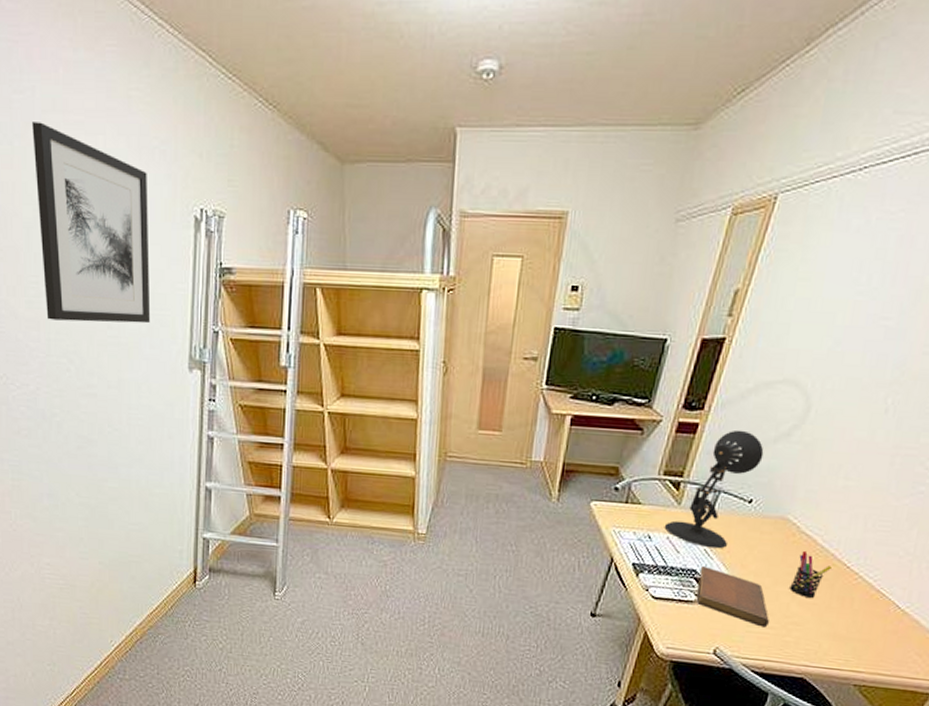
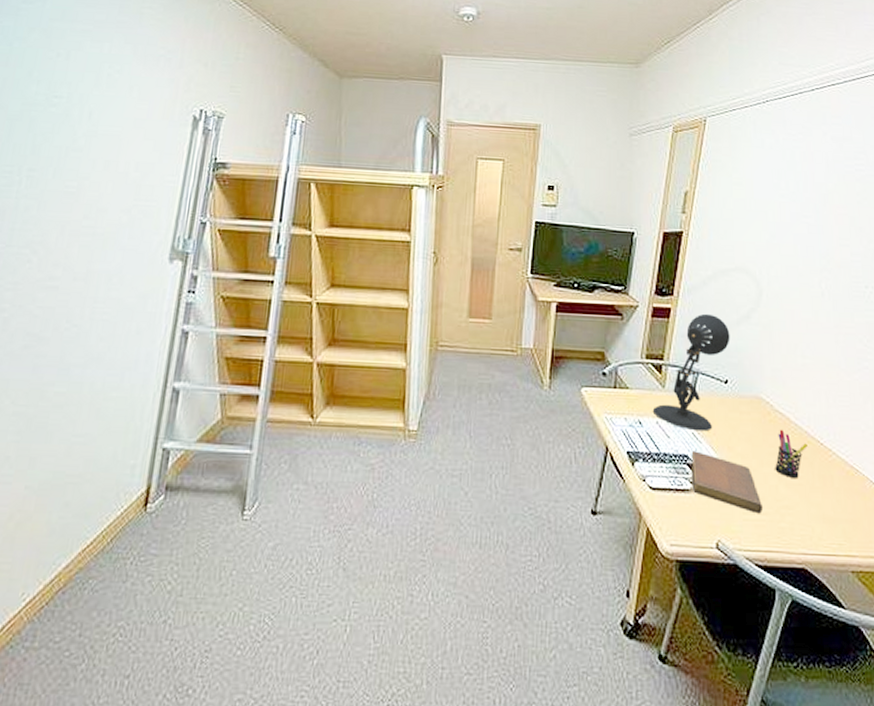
wall art: present [32,122,151,324] -> none [15,28,150,214]

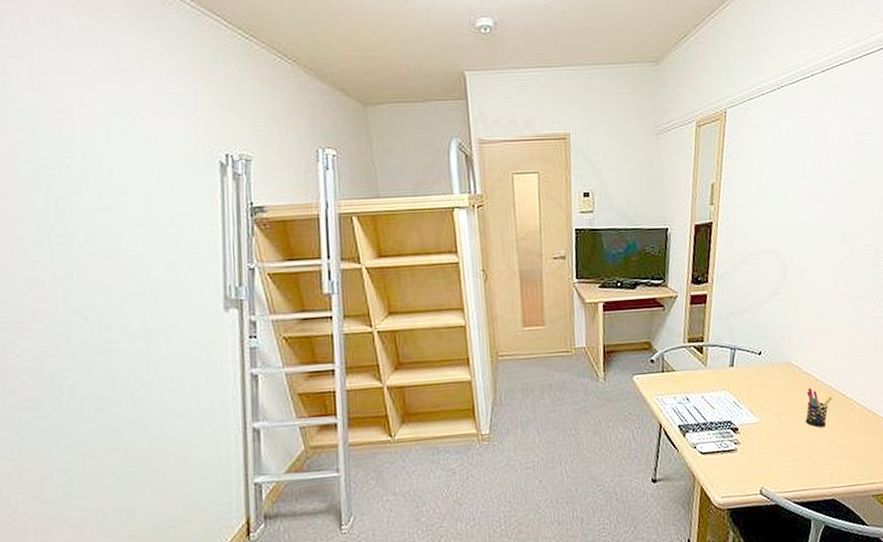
desk lamp: present [652,313,730,432] -> none [697,295,761,400]
notebook: present [691,451,762,514] -> none [733,416,797,461]

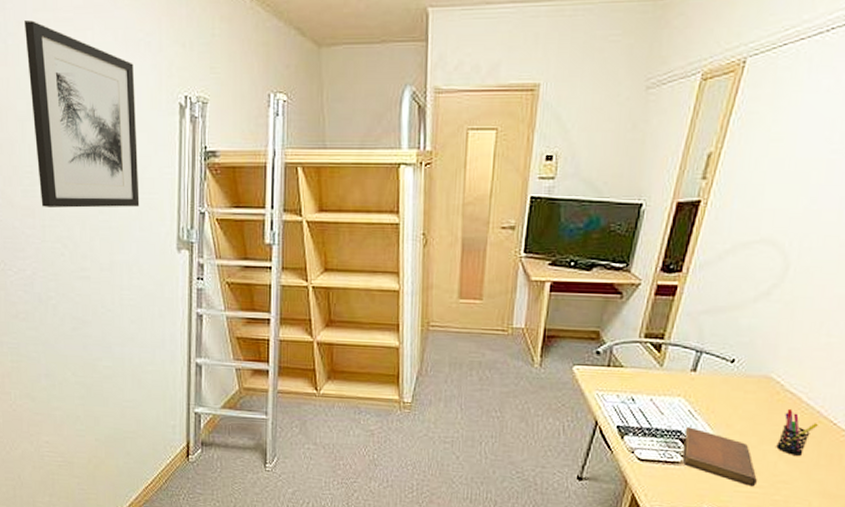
wall art: none [30,84,178,278] -> present [24,20,140,208]
notebook: none [733,416,797,461] -> present [682,427,757,487]

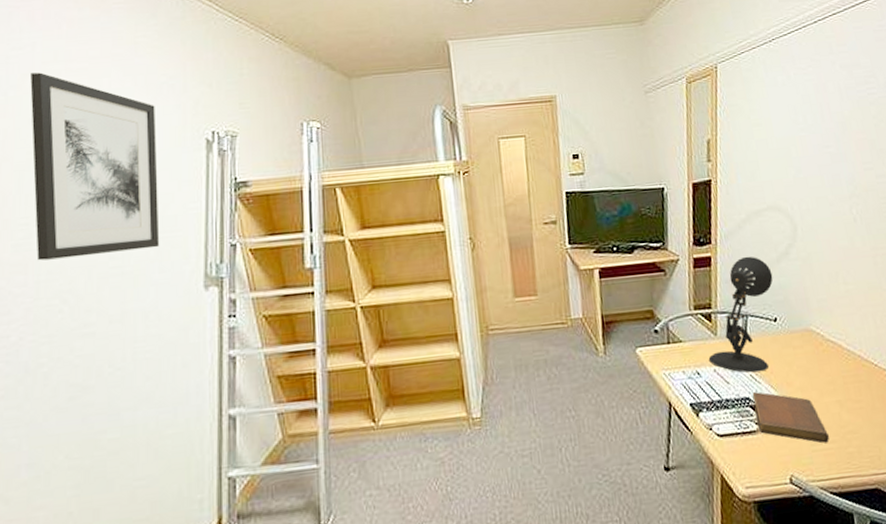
desk lamp: none [647,290,744,409] -> present [708,256,773,373]
pen holder: present [776,408,818,456] -> none [832,357,863,403]

